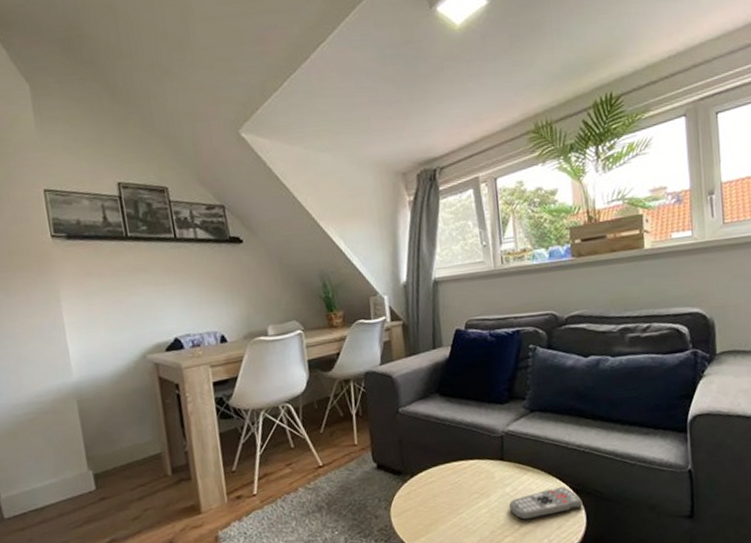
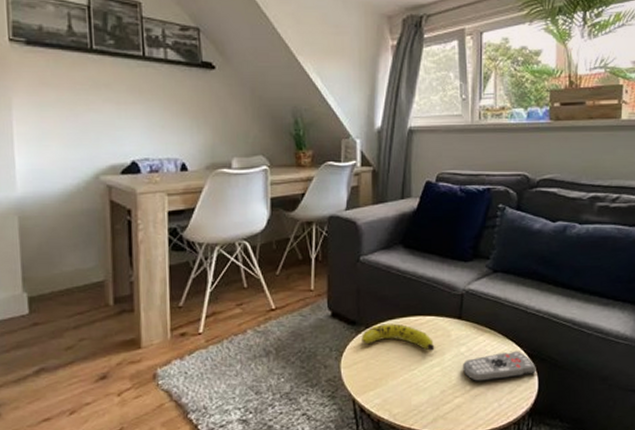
fruit: none [408,470,481,494] -> present [361,323,435,351]

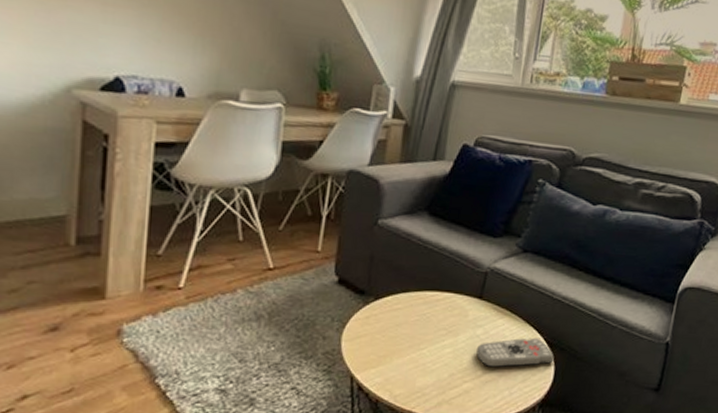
fruit: present [361,323,435,351] -> none [369,296,450,330]

